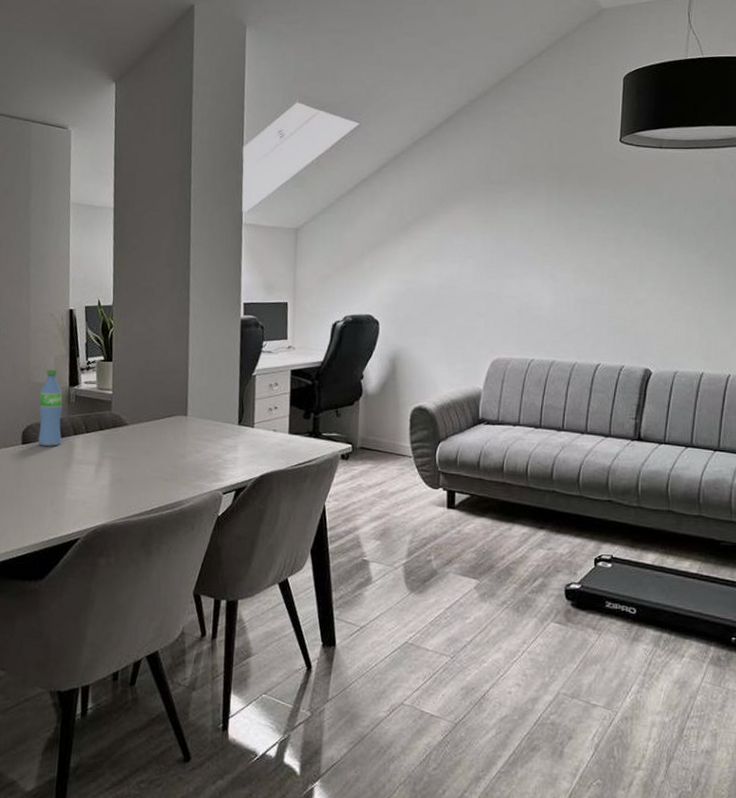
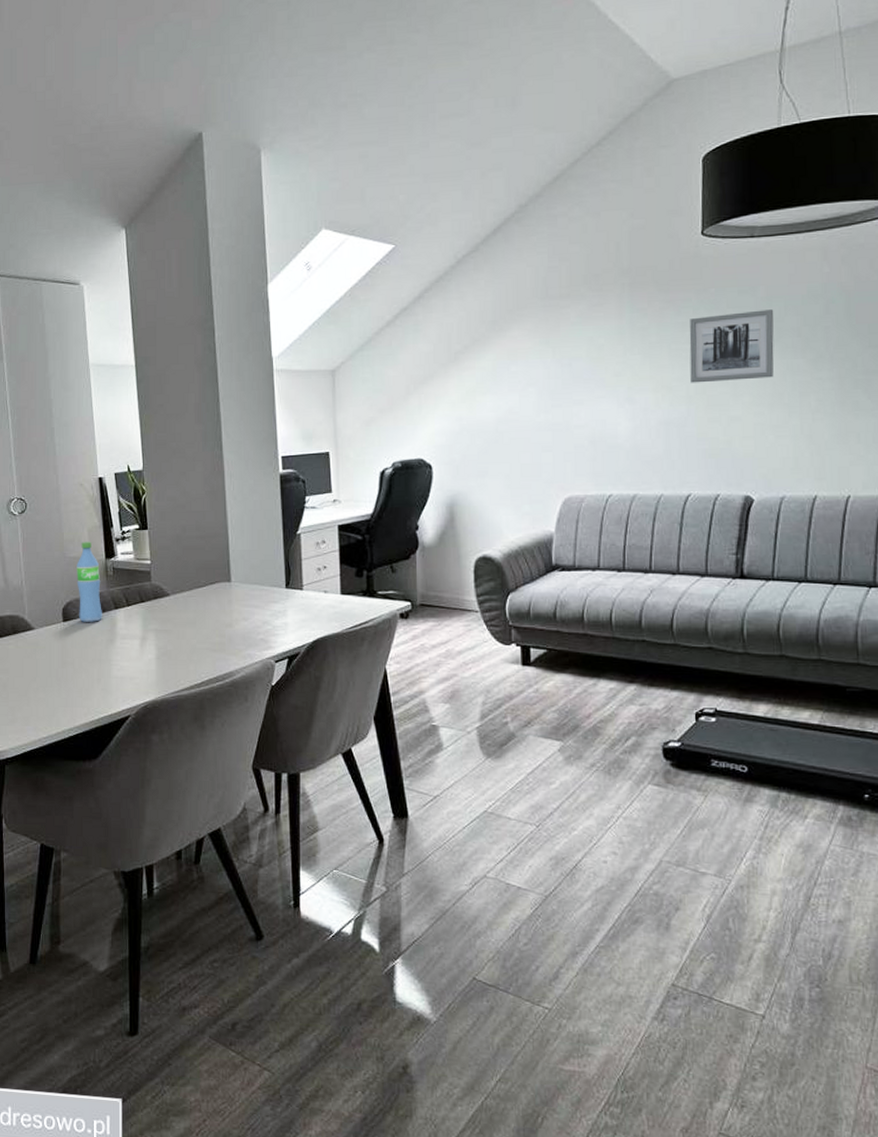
wall art: none [605,210,676,269] -> present [689,309,774,383]

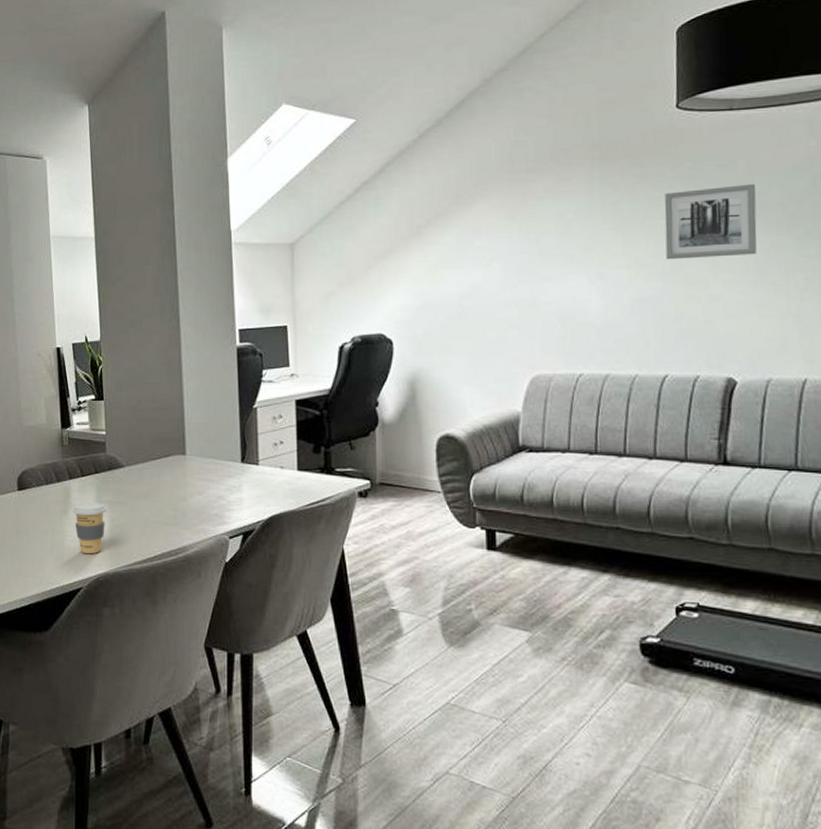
water bottle: present [77,542,102,622] -> none [32,411,57,492]
coffee cup: none [119,631,153,683] -> present [72,502,107,554]

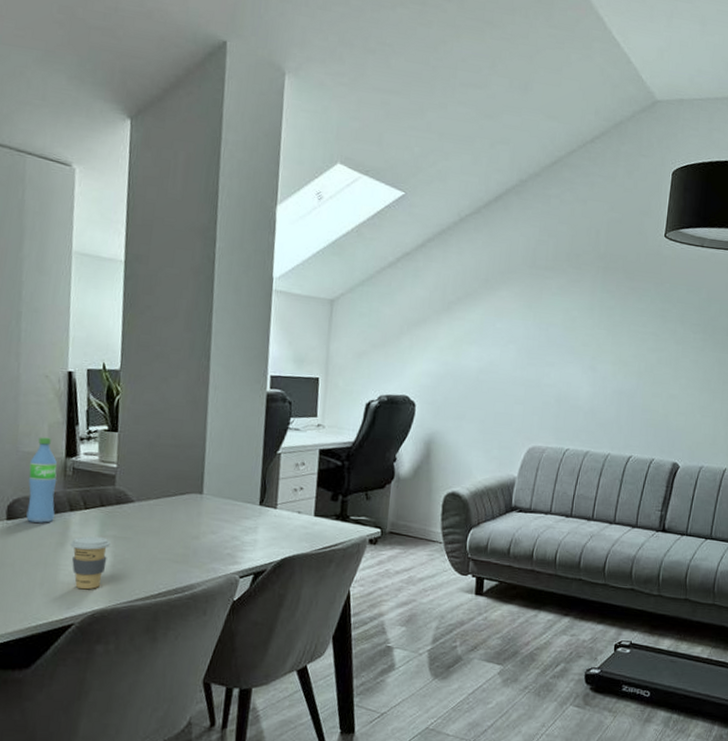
water bottle: none [32,411,57,492] -> present [26,437,58,523]
wall art: present [664,184,757,260] -> none [642,306,712,366]

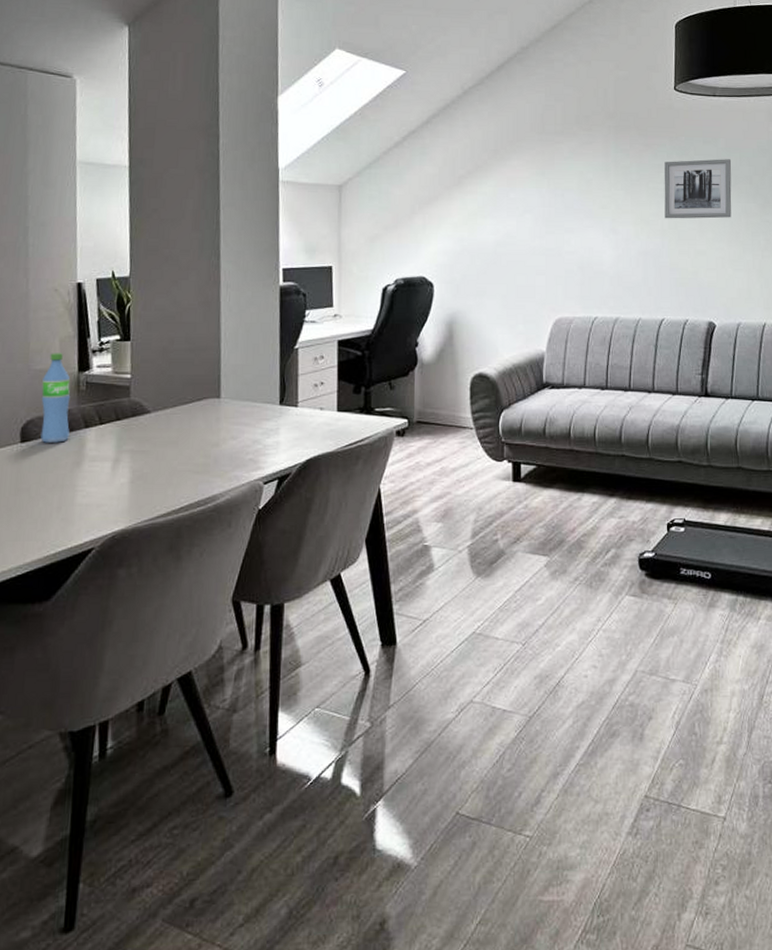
coffee cup: present [70,536,110,590] -> none [87,452,128,510]
wall art: none [642,306,712,366] -> present [664,159,732,219]

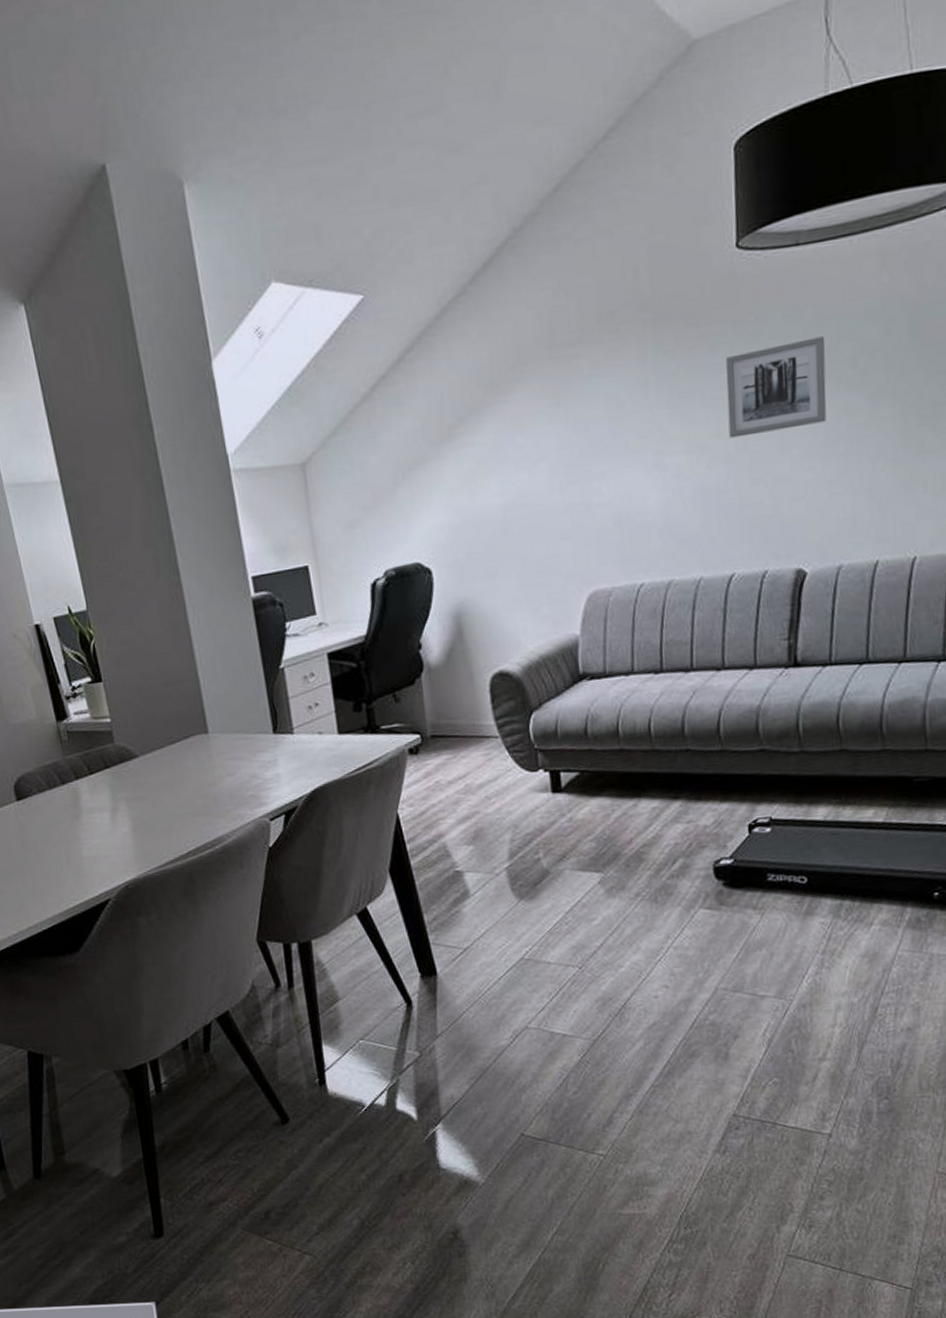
water bottle: present [41,353,71,443] -> none [23,703,62,799]

